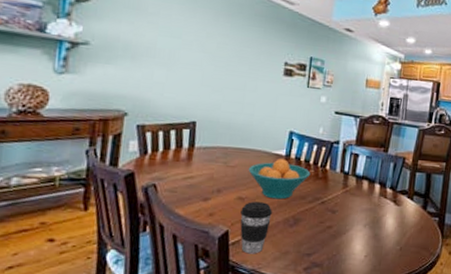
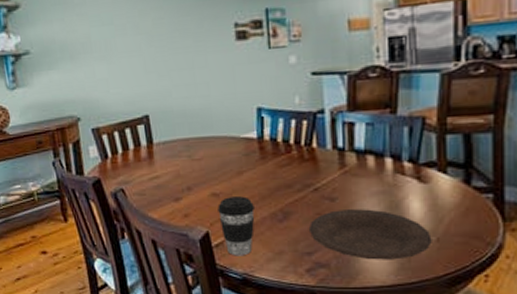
fruit bowl: present [248,159,311,200] -> none [216,142,293,192]
plate: none [311,220,397,263] -> present [308,209,432,260]

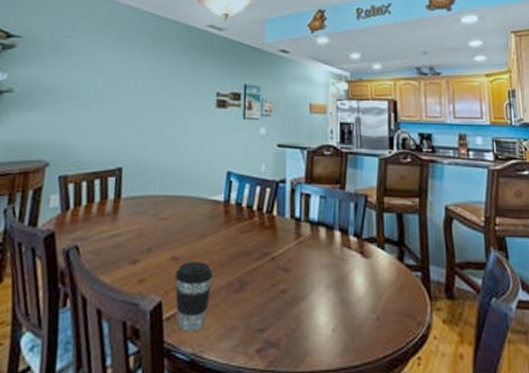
plate: present [308,209,432,260] -> none [262,282,373,339]

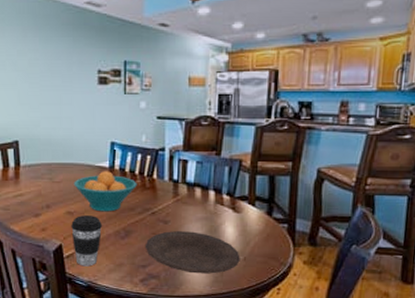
fruit bowl: none [182,206,255,257] -> present [73,171,137,212]
plate: none [262,282,373,339] -> present [144,231,240,274]

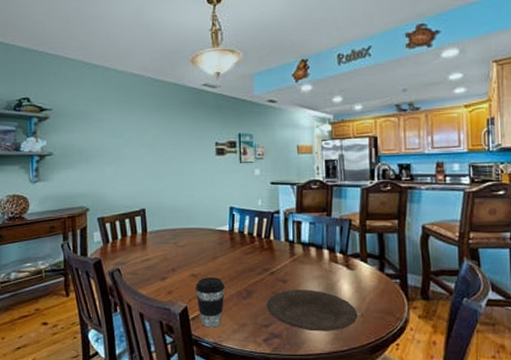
fruit bowl: present [73,171,137,212] -> none [197,234,256,274]

